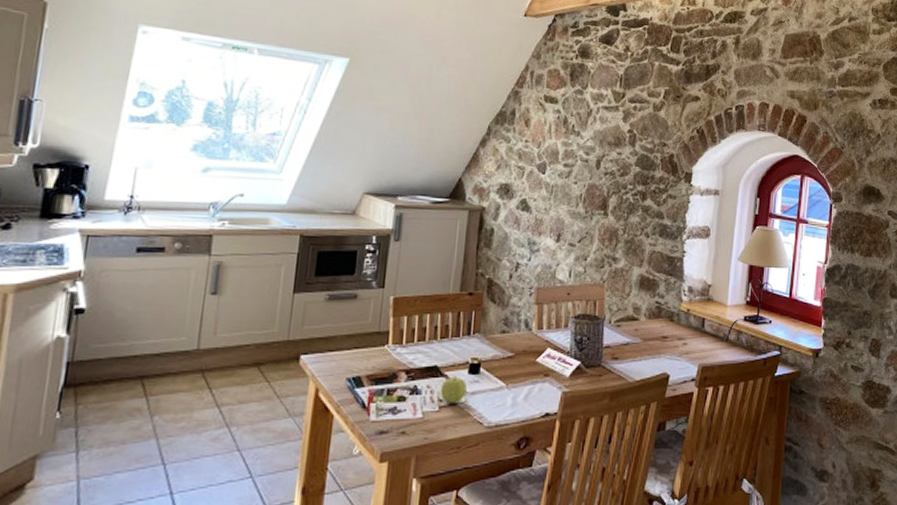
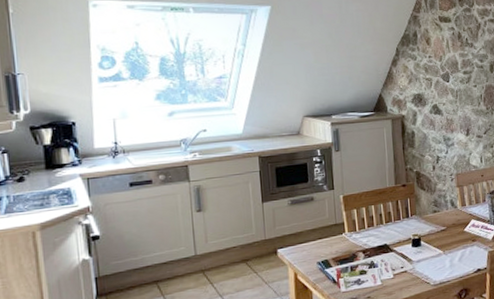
fruit: present [440,376,467,403] -> none [392,250,413,271]

